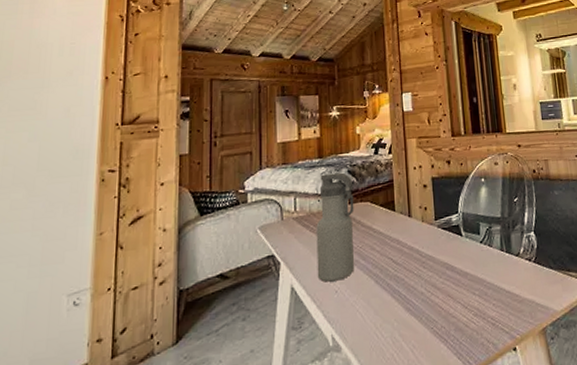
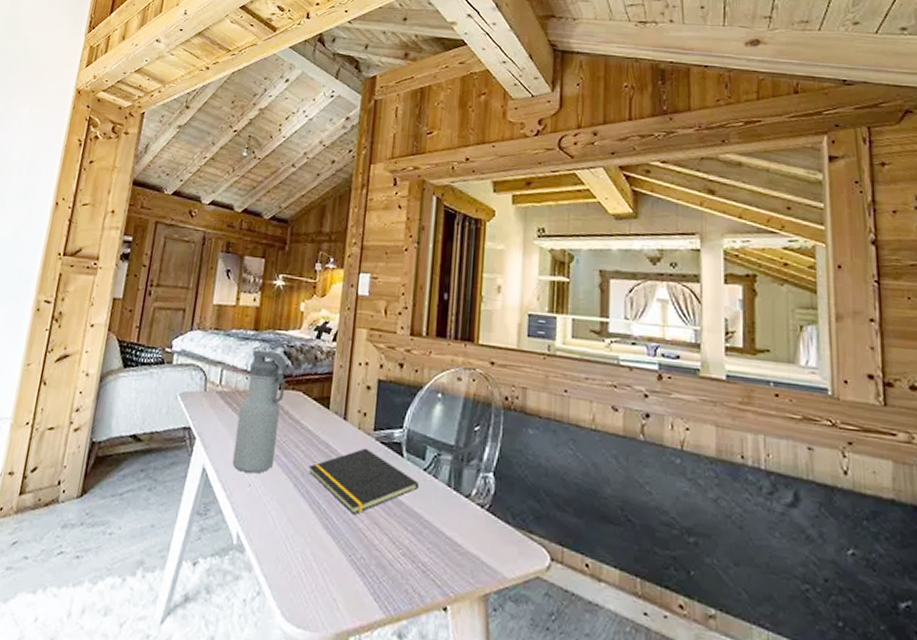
notepad: none [386,236,479,293] -> present [309,448,420,514]

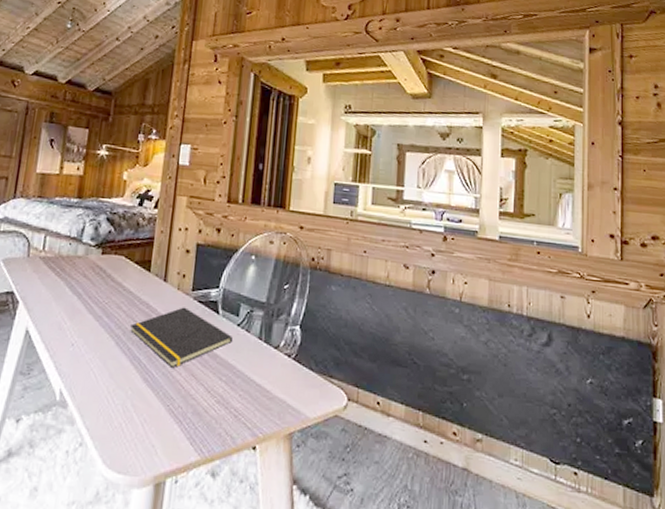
water bottle: present [232,349,288,474] -> none [55,216,111,334]

